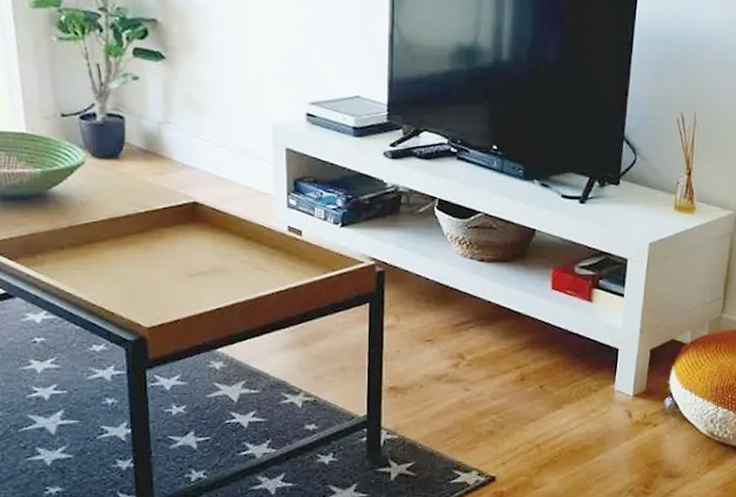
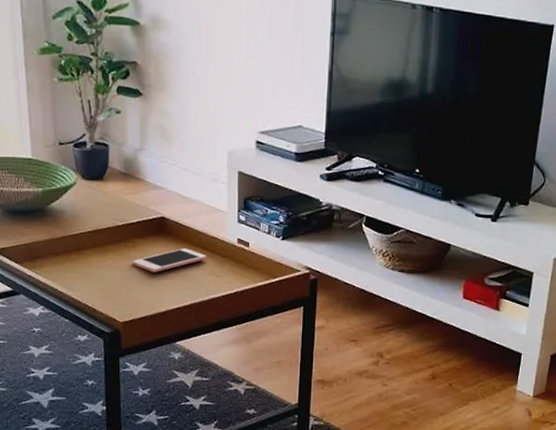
cell phone: none [158,238,251,267] -> present [132,248,207,272]

